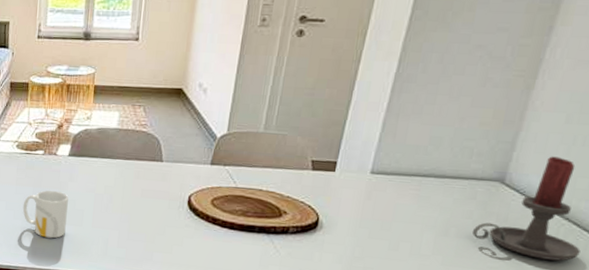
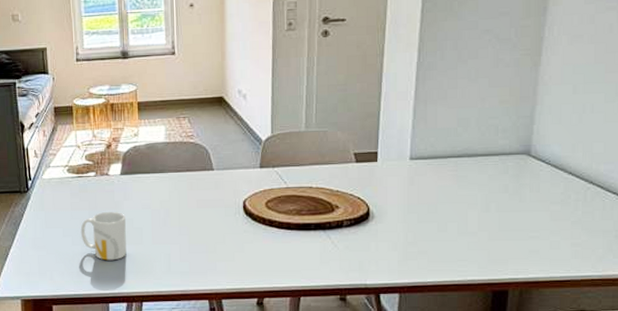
candle holder: present [472,156,581,261] -> none [511,125,608,223]

